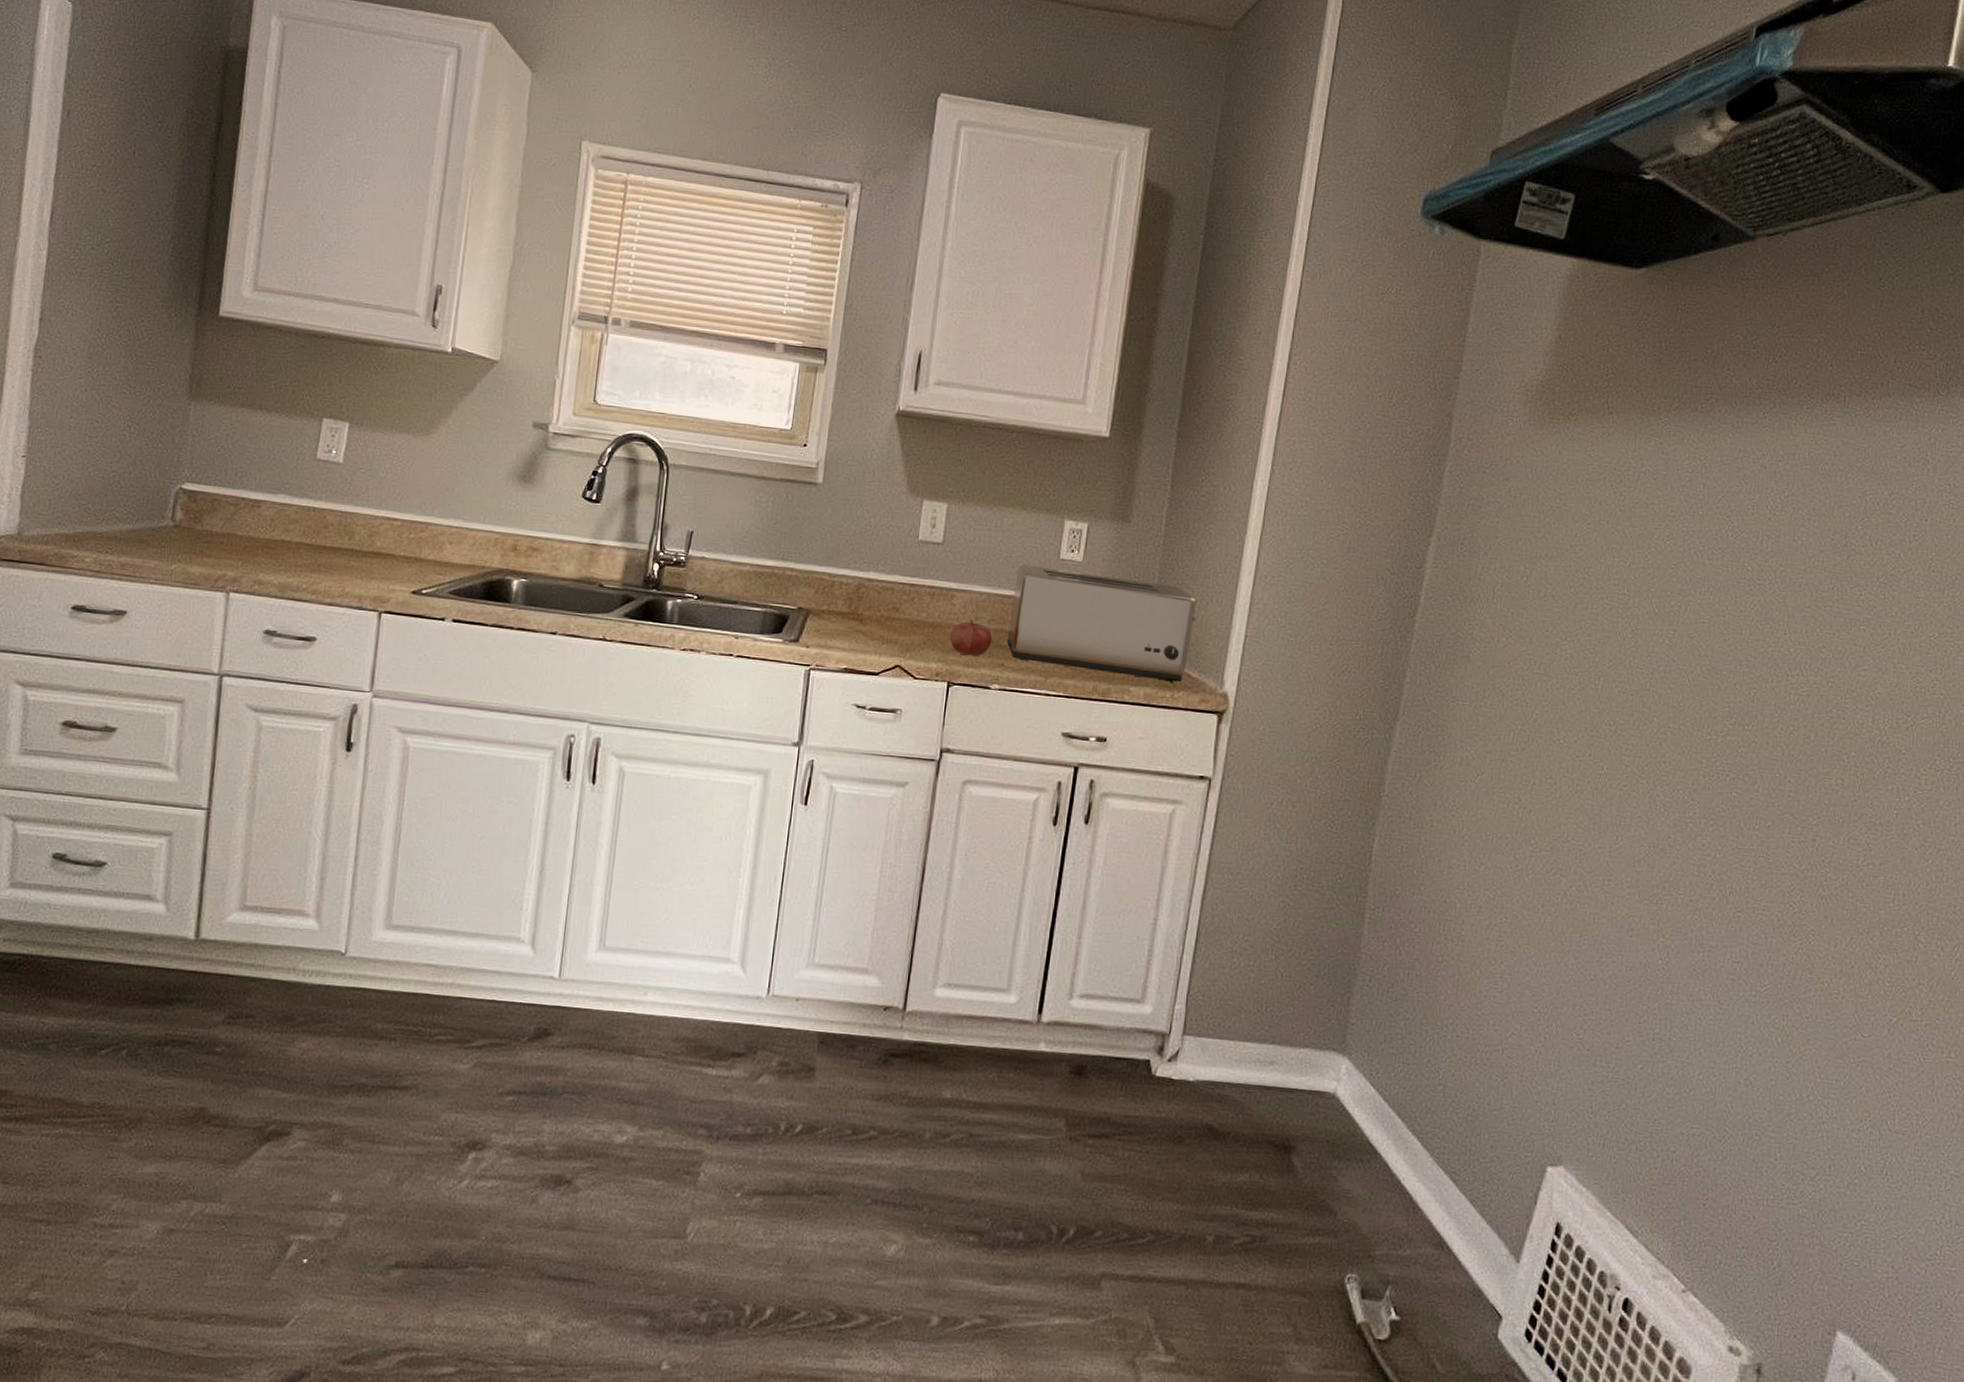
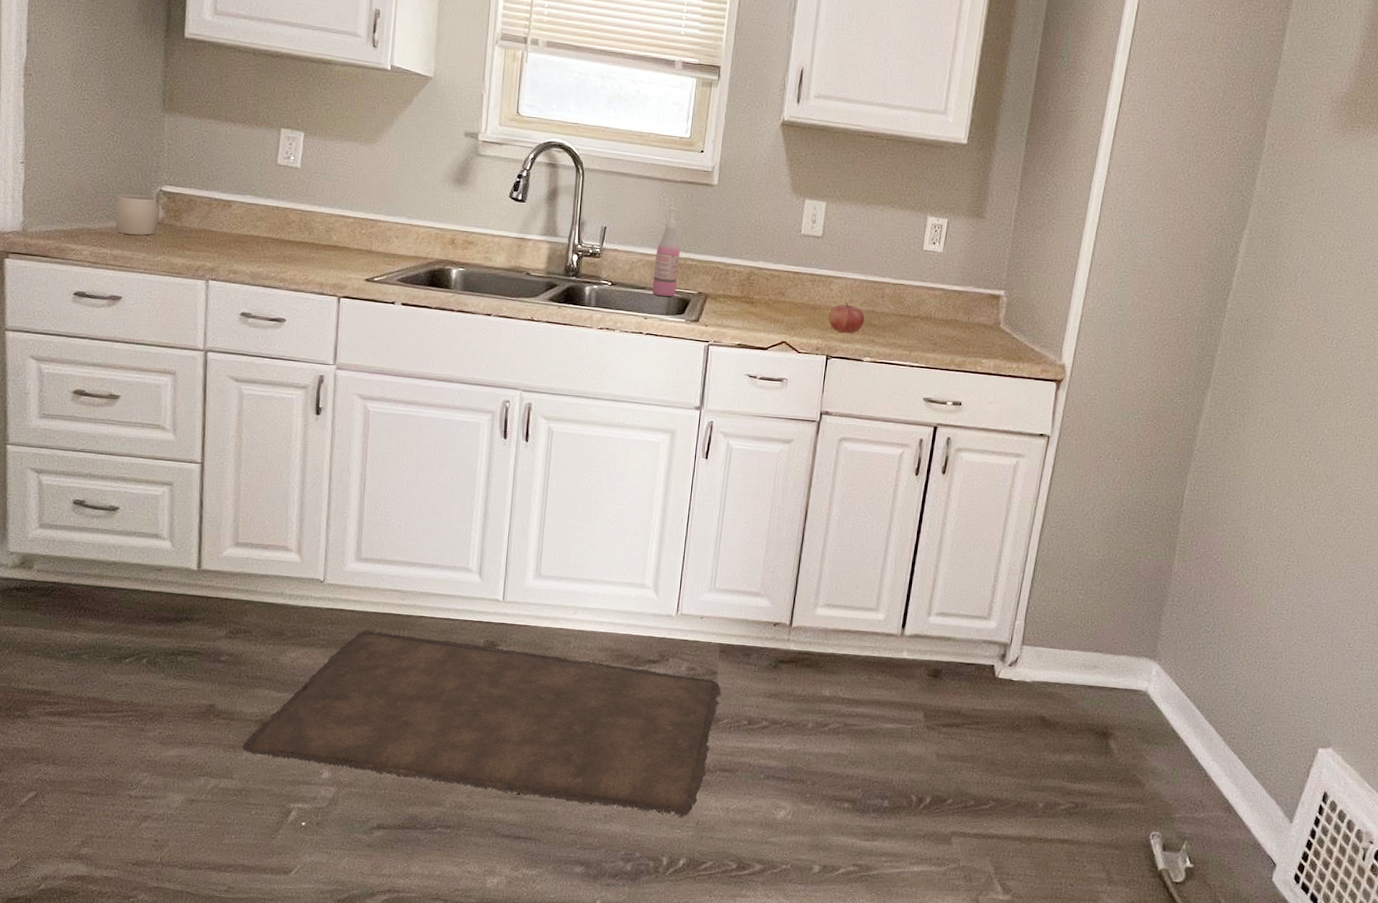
mug: none [125,492,178,541] -> present [114,193,160,236]
doormat: none [236,1013,821,1255] -> present [242,629,723,819]
soap dispenser: none [744,509,778,613] -> present [652,207,680,297]
toaster: present [1006,564,1197,683] -> none [877,255,1040,356]

